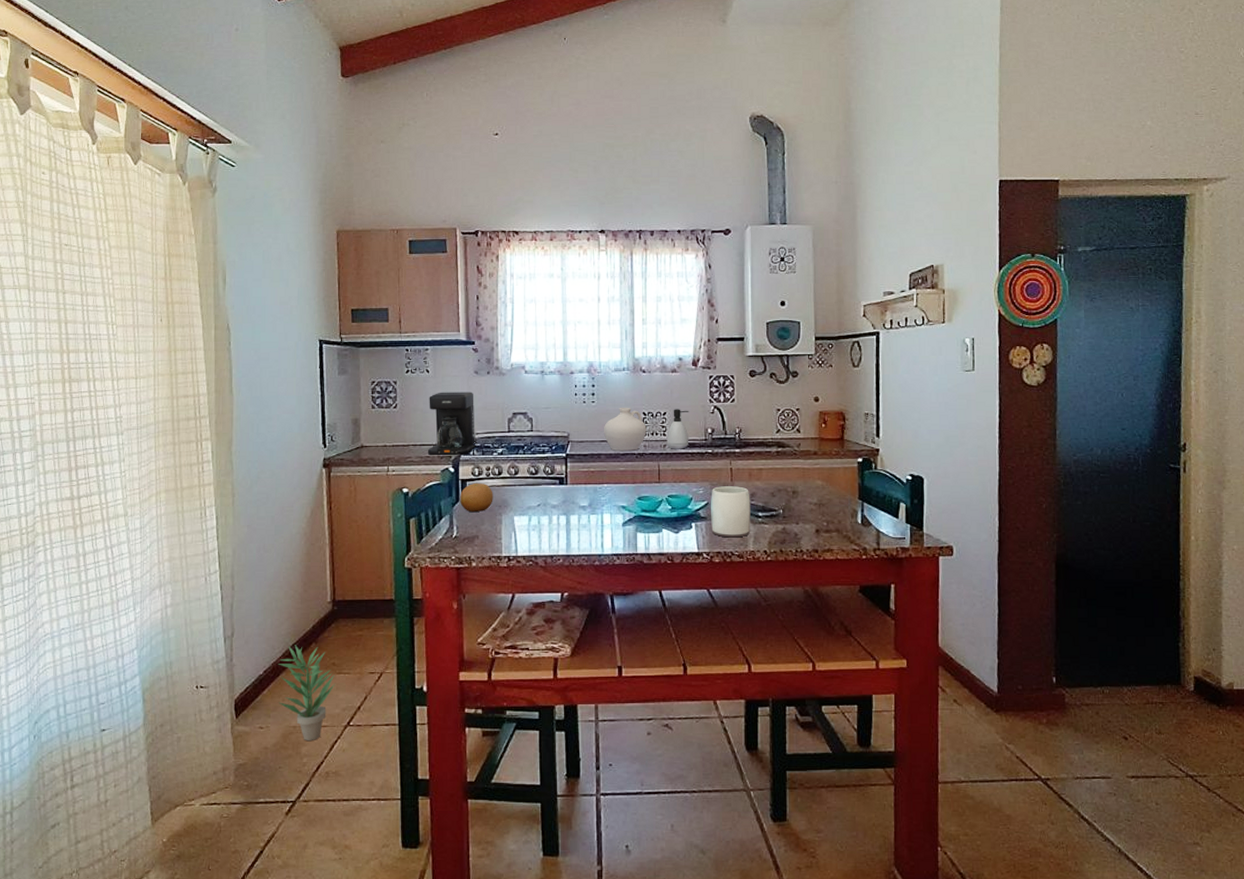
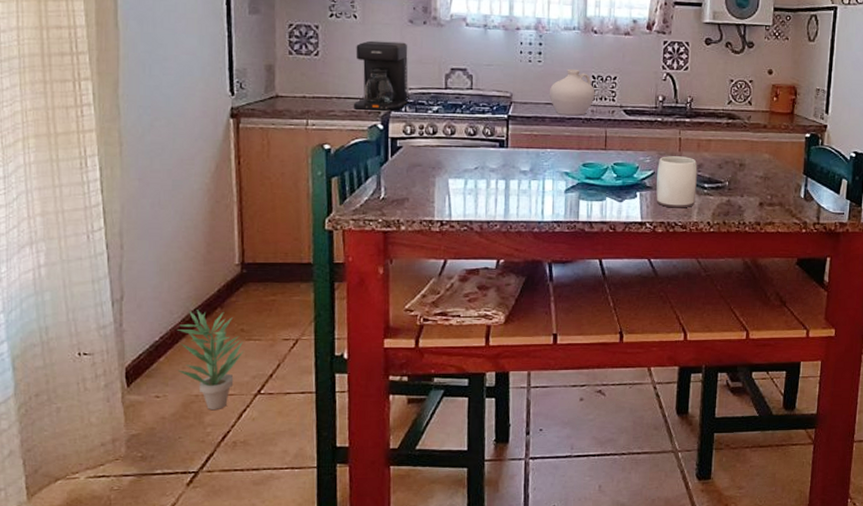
fruit: present [460,482,493,513] -> none [389,141,427,174]
soap dispenser: present [666,409,689,449] -> none [615,74,641,116]

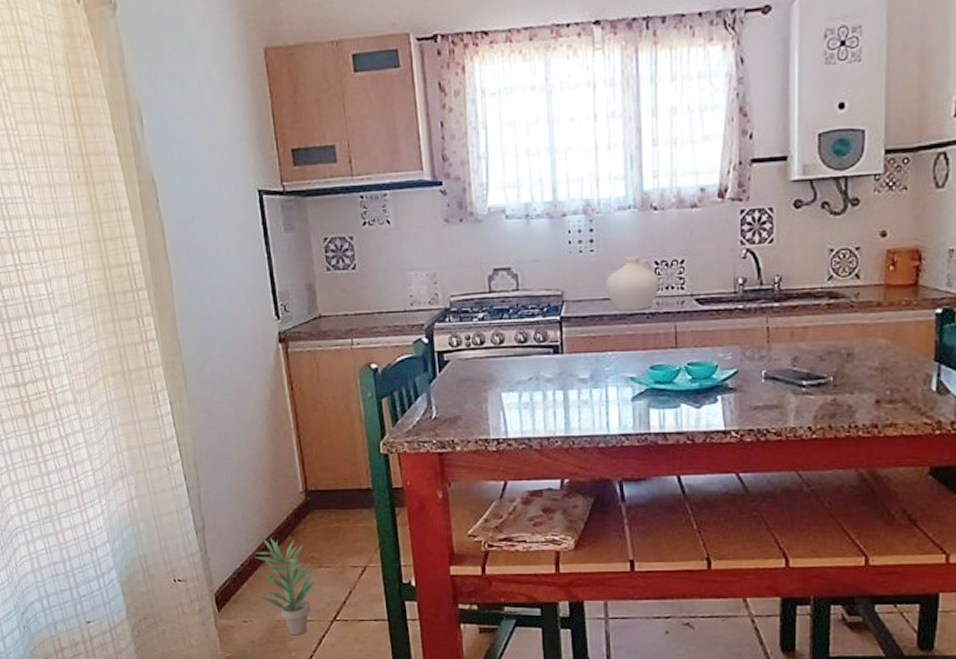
coffee maker: present [353,40,409,111] -> none [392,245,453,325]
mug: present [656,156,697,208] -> none [740,349,792,412]

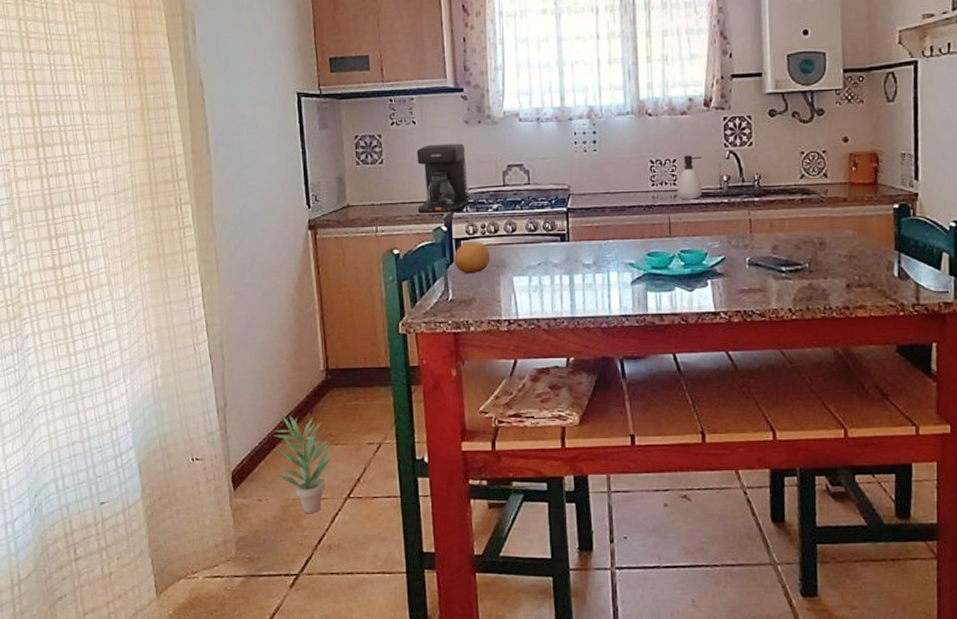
coffee maker: none [392,245,453,325] -> present [416,143,470,214]
fruit: none [437,354,476,390] -> present [454,241,490,274]
ceramic jug: present [605,255,660,312] -> none [606,155,655,204]
soap dispenser: none [685,254,714,306] -> present [677,155,703,200]

